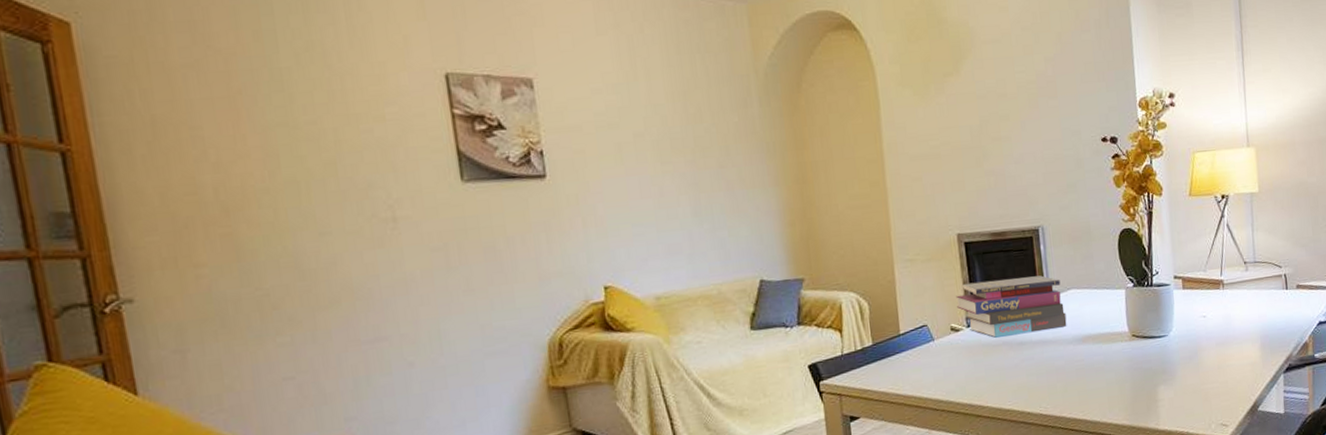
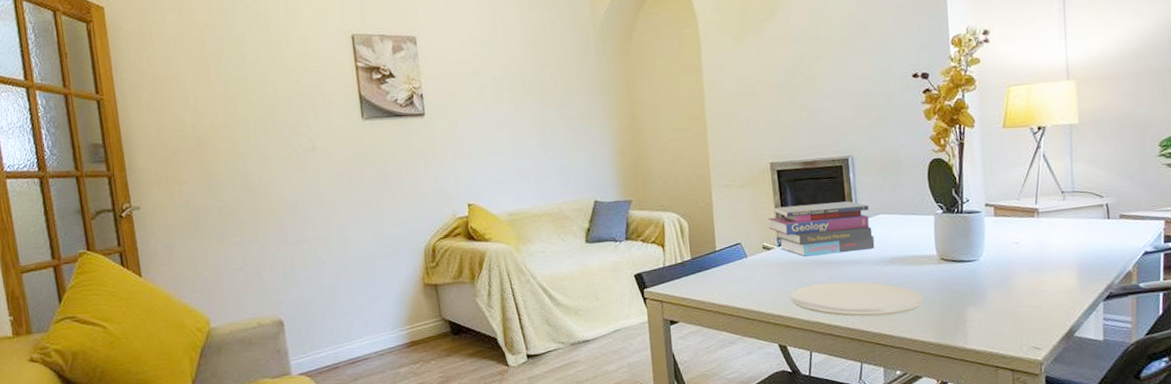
plate: none [979,363,1117,402] -> present [789,281,924,317]

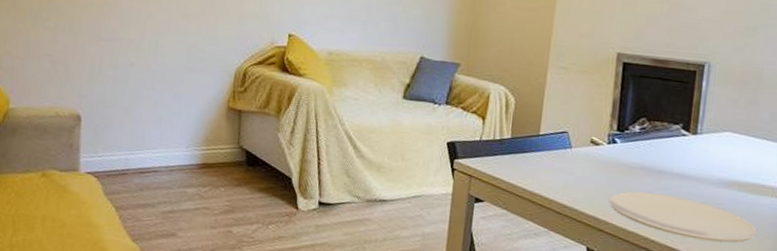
books: present [768,201,875,257] -> none [602,101,717,167]

